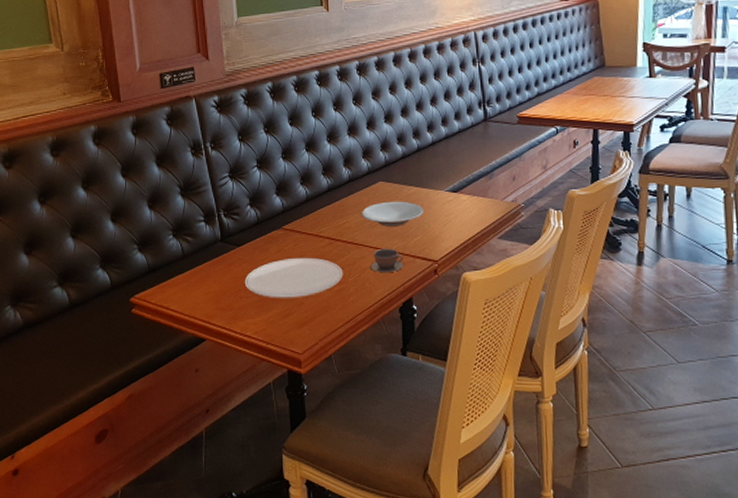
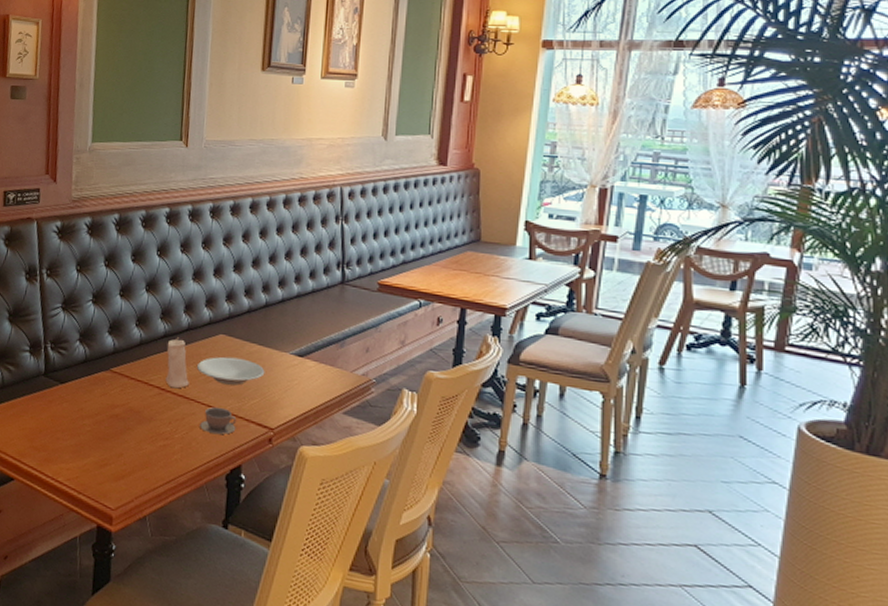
plate: present [244,257,343,299] -> none [63,403,170,449]
candle: none [331,189,356,237] -> present [165,337,189,389]

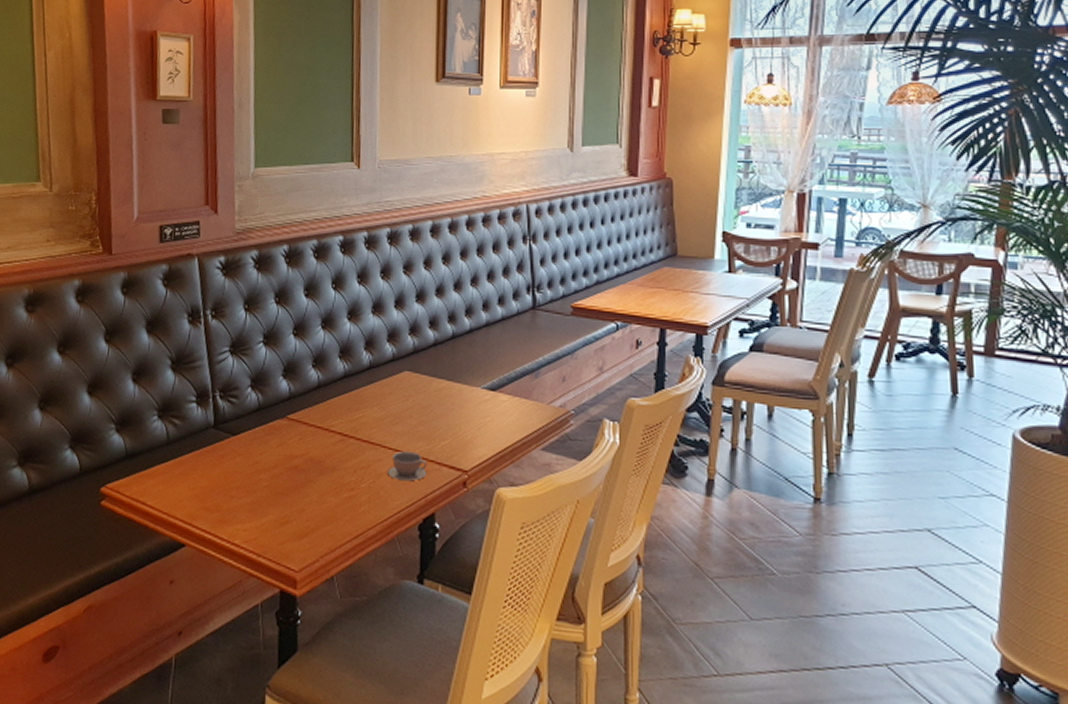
candle: present [165,337,189,389] -> none [347,377,374,434]
saucer: present [196,356,265,386] -> none [380,395,456,426]

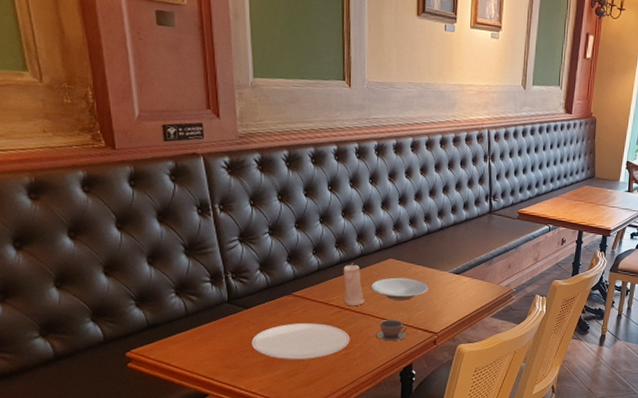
plate: none [237,454,355,504] -> present [251,322,350,361]
candle: none [347,377,374,434] -> present [343,263,365,307]
saucer: none [380,395,456,426] -> present [370,277,429,301]

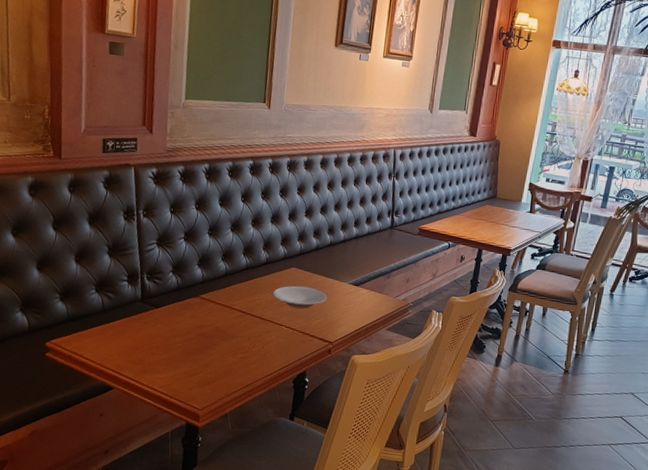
plate: present [251,322,350,361] -> none [157,324,249,361]
candle: present [343,263,365,307] -> none [246,270,266,312]
teacup: present [376,319,407,341] -> none [274,325,304,348]

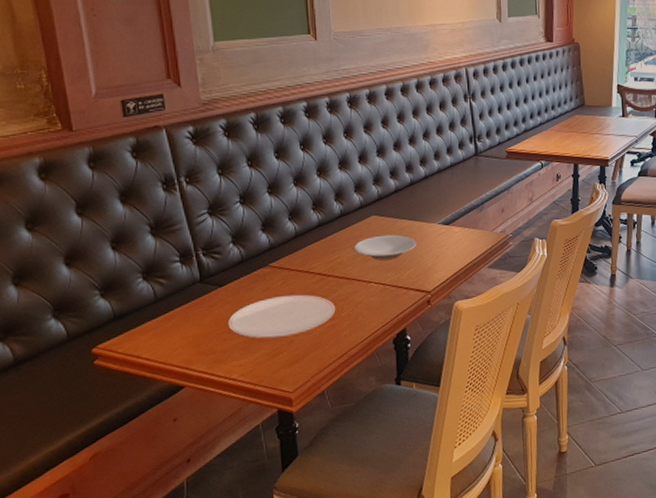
plate: none [157,324,249,361] -> present [227,294,336,339]

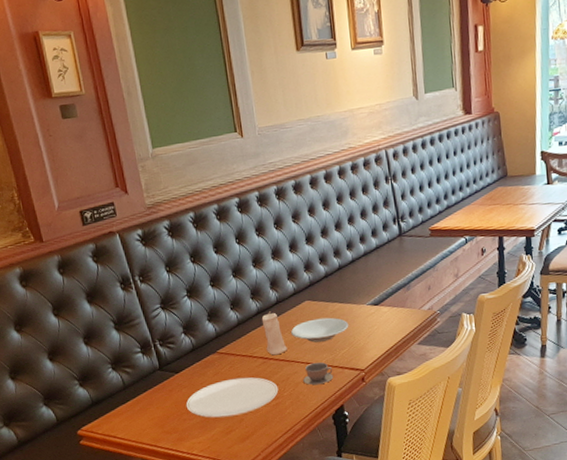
candle: none [322,224,349,272] -> present [261,311,287,356]
teacup: none [364,281,397,306] -> present [303,361,334,385]

